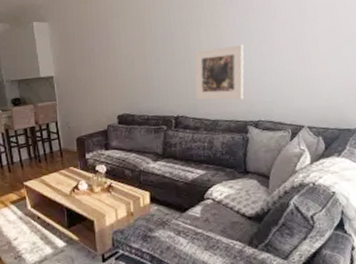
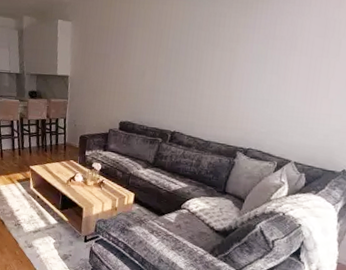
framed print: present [194,44,244,100] -> none [195,71,255,126]

